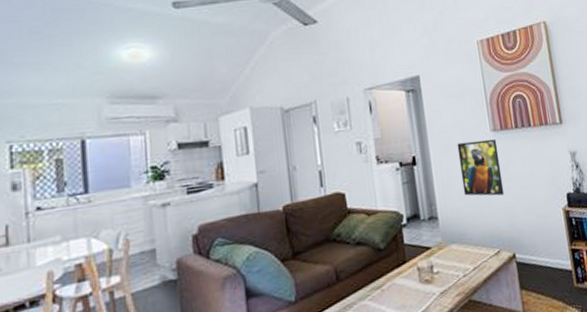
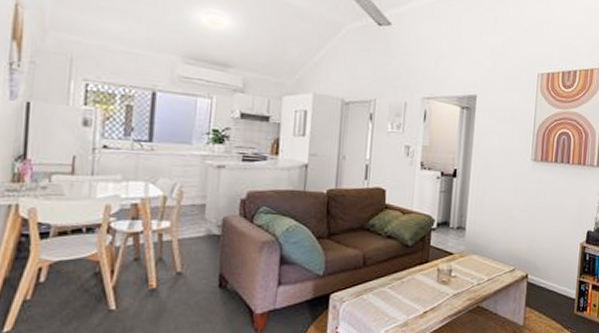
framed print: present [457,138,505,196] -> none [494,165,535,220]

